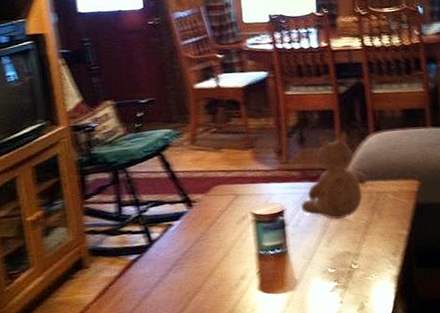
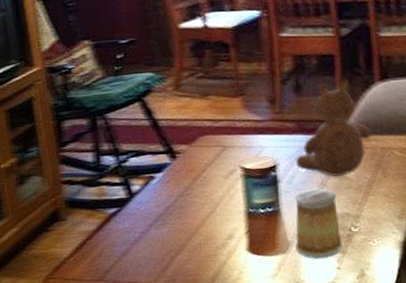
mug: none [301,231,345,295] -> present [295,189,344,259]

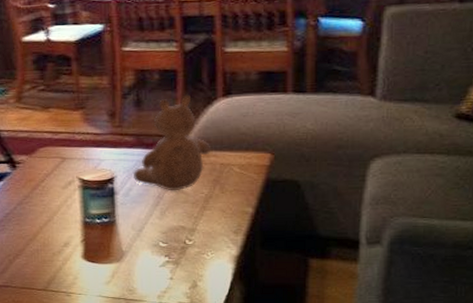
mug: present [295,189,344,259] -> none [129,202,177,269]

